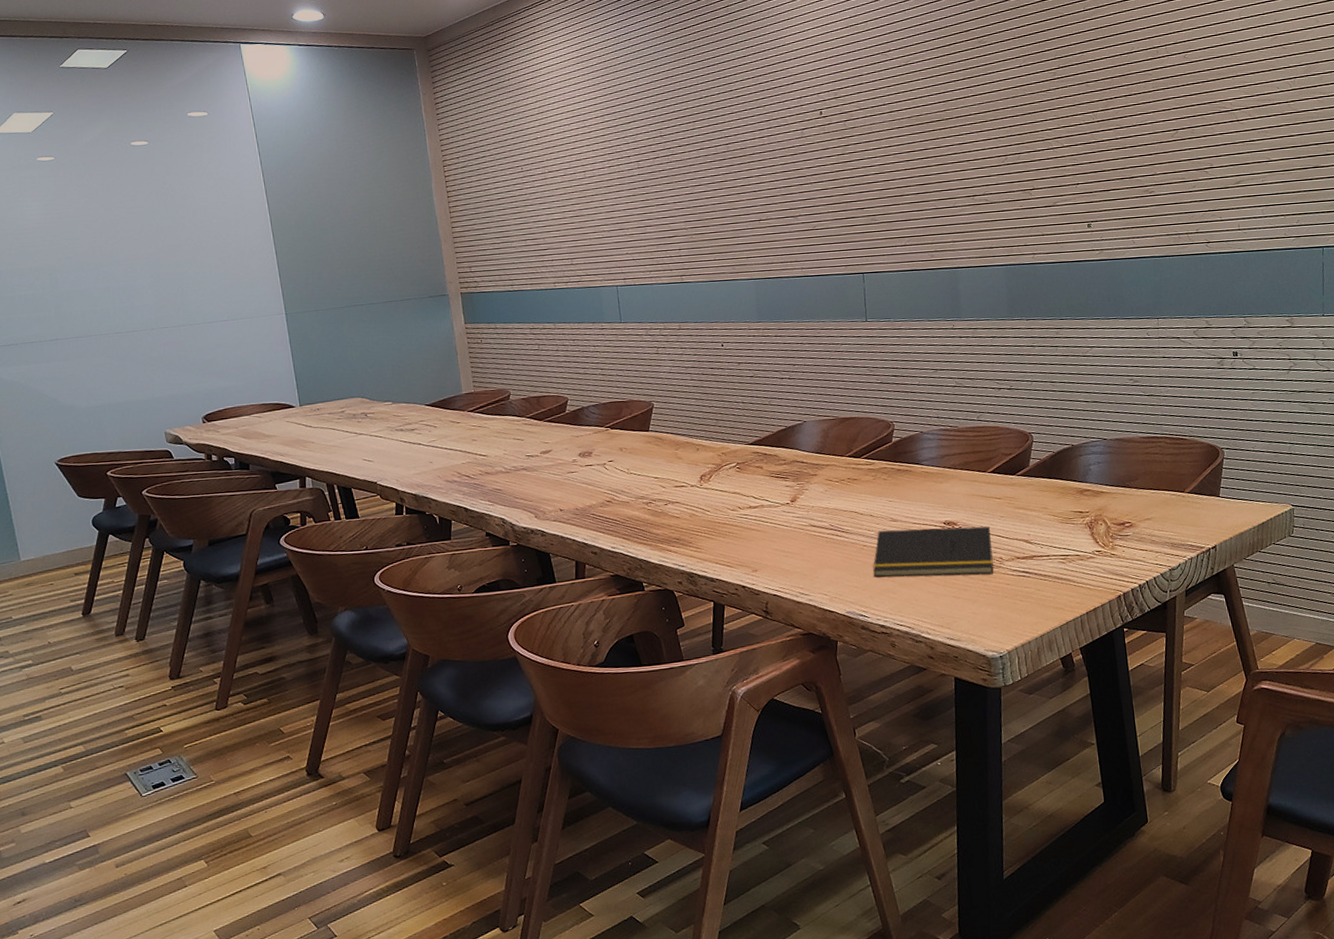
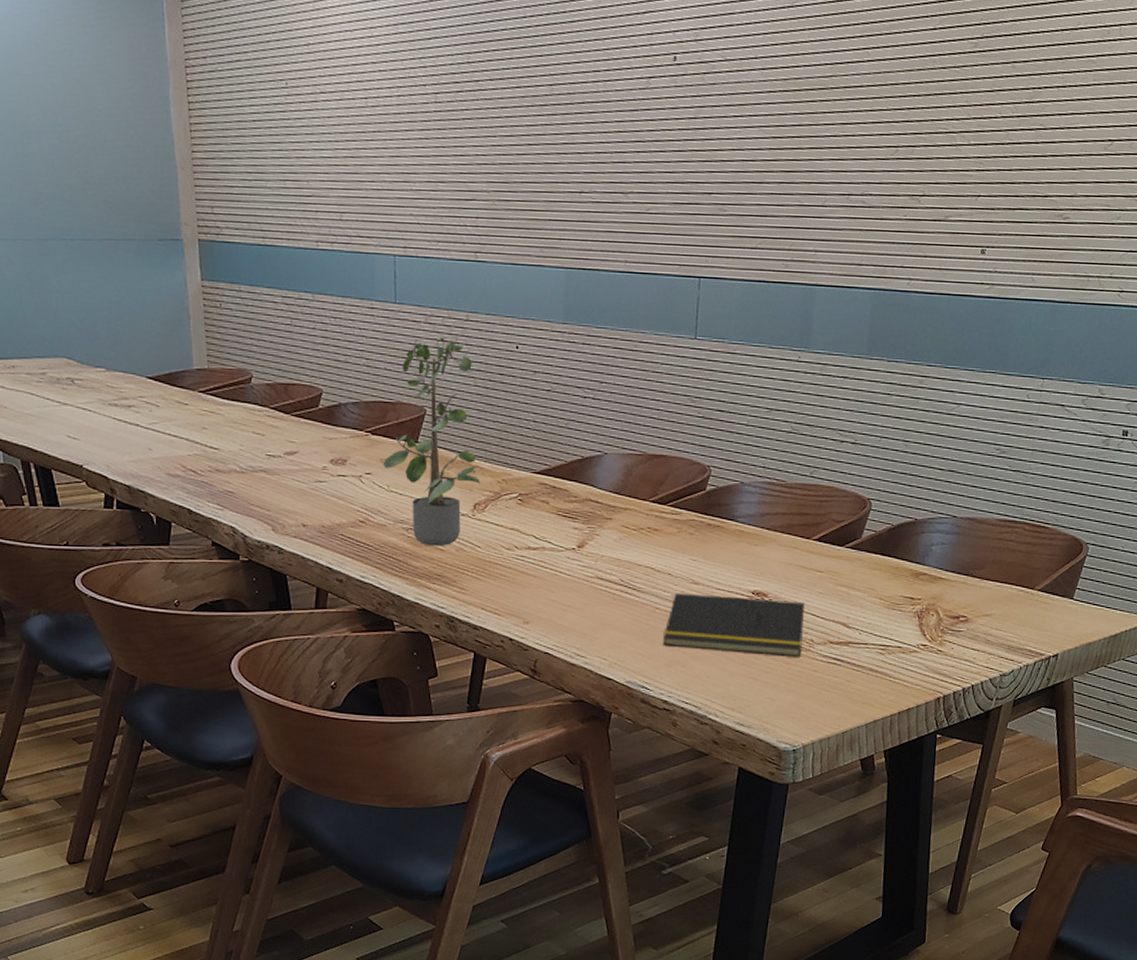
potted plant: none [622,342,704,515] -> present [384,335,480,547]

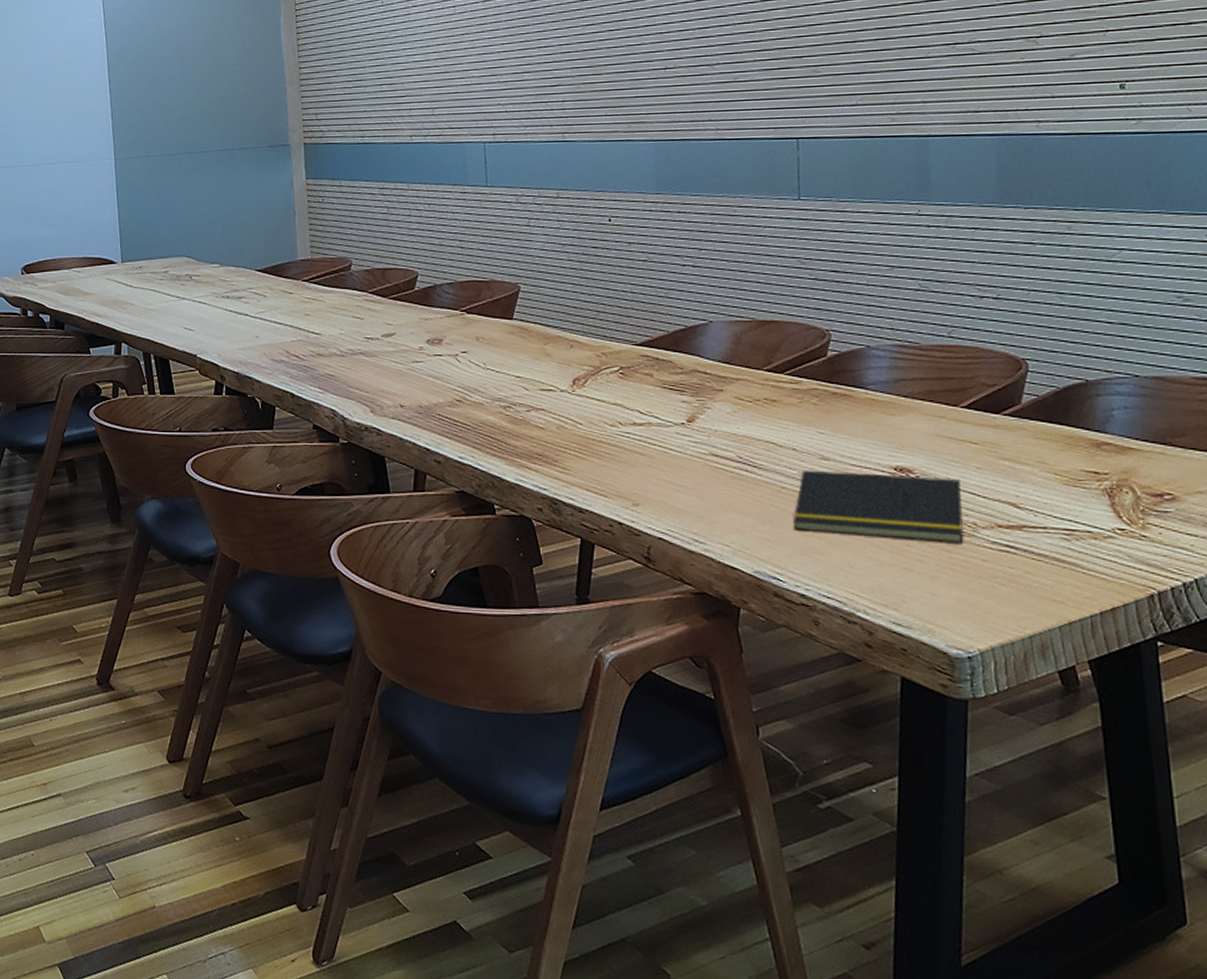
potted plant: present [384,335,480,547] -> none [479,212,579,425]

